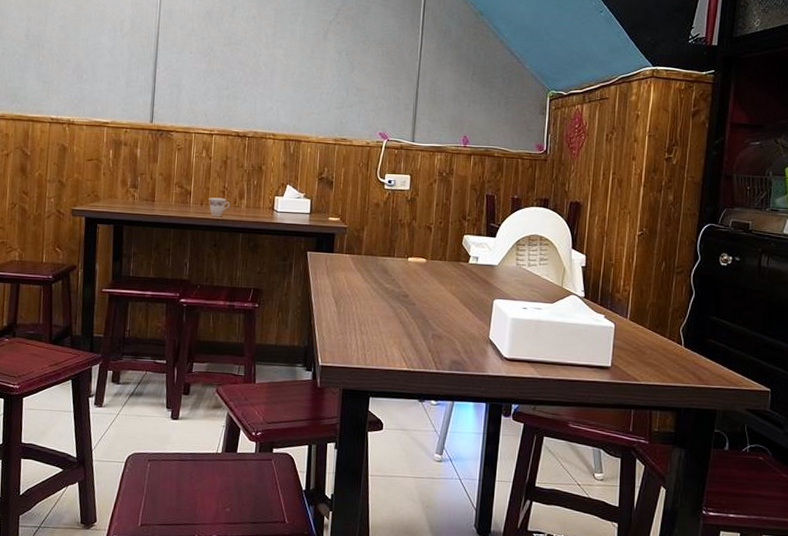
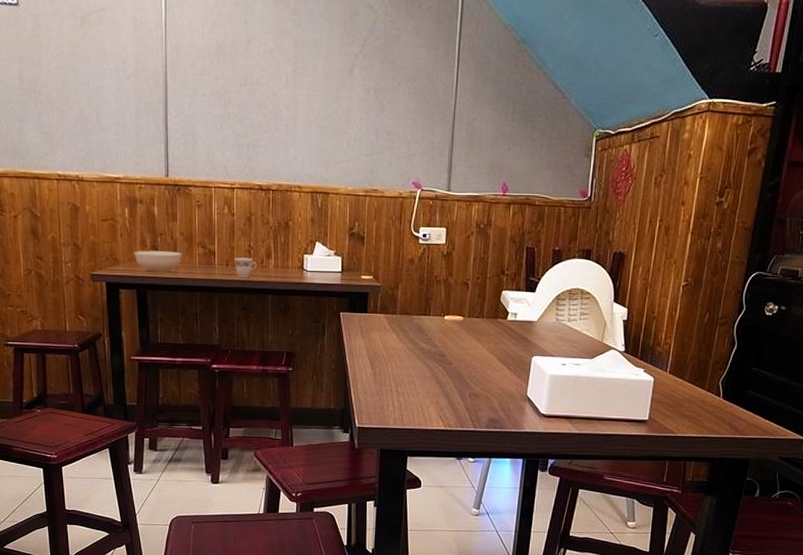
bowl: none [114,188,160,210] -> present [134,250,182,273]

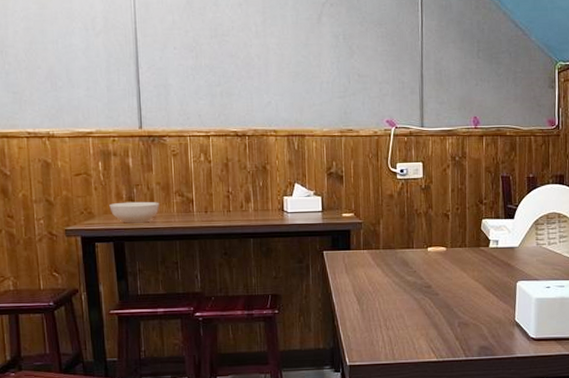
teacup: present [233,257,257,279] -> none [212,203,237,224]

